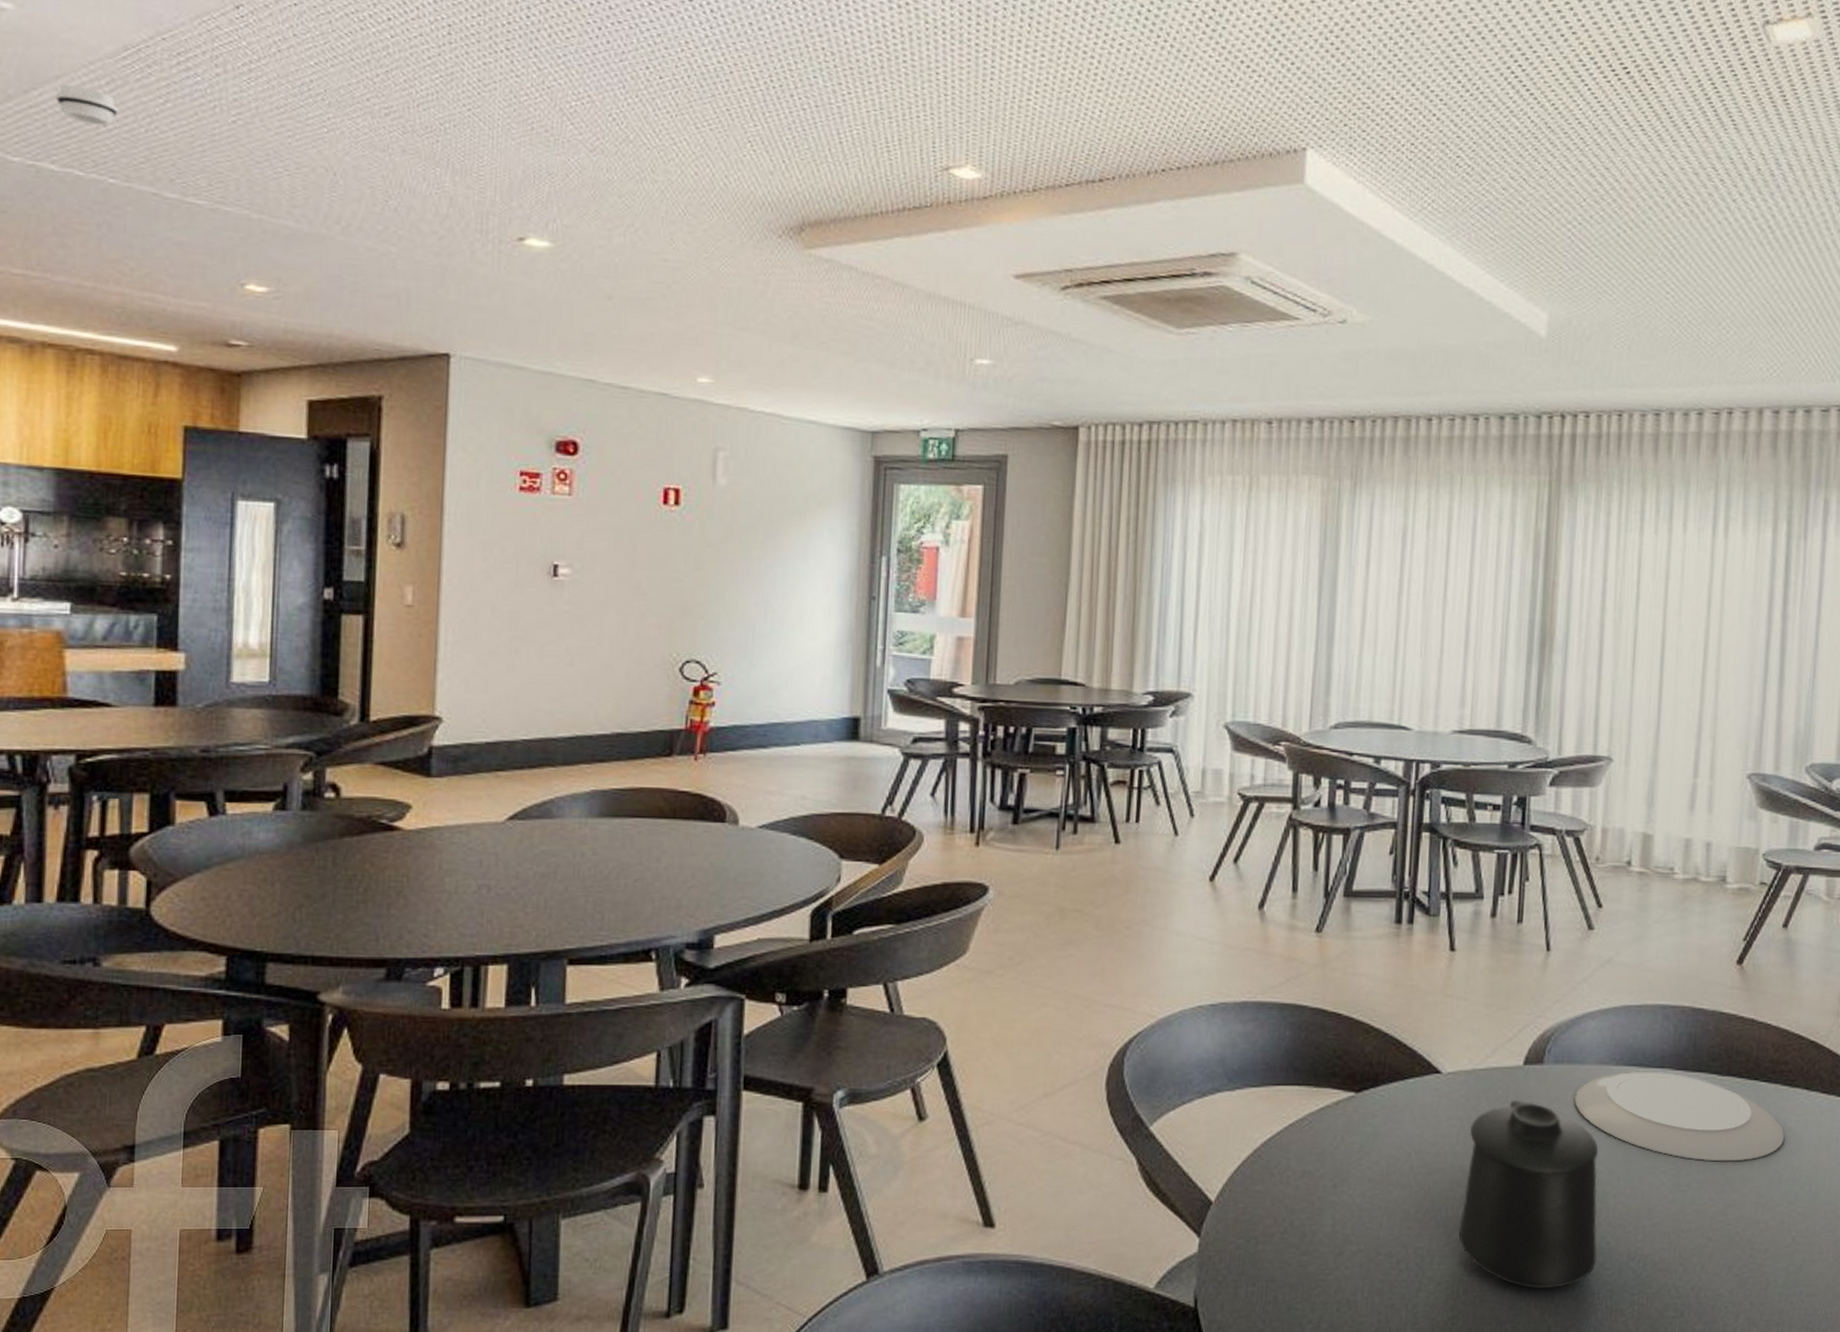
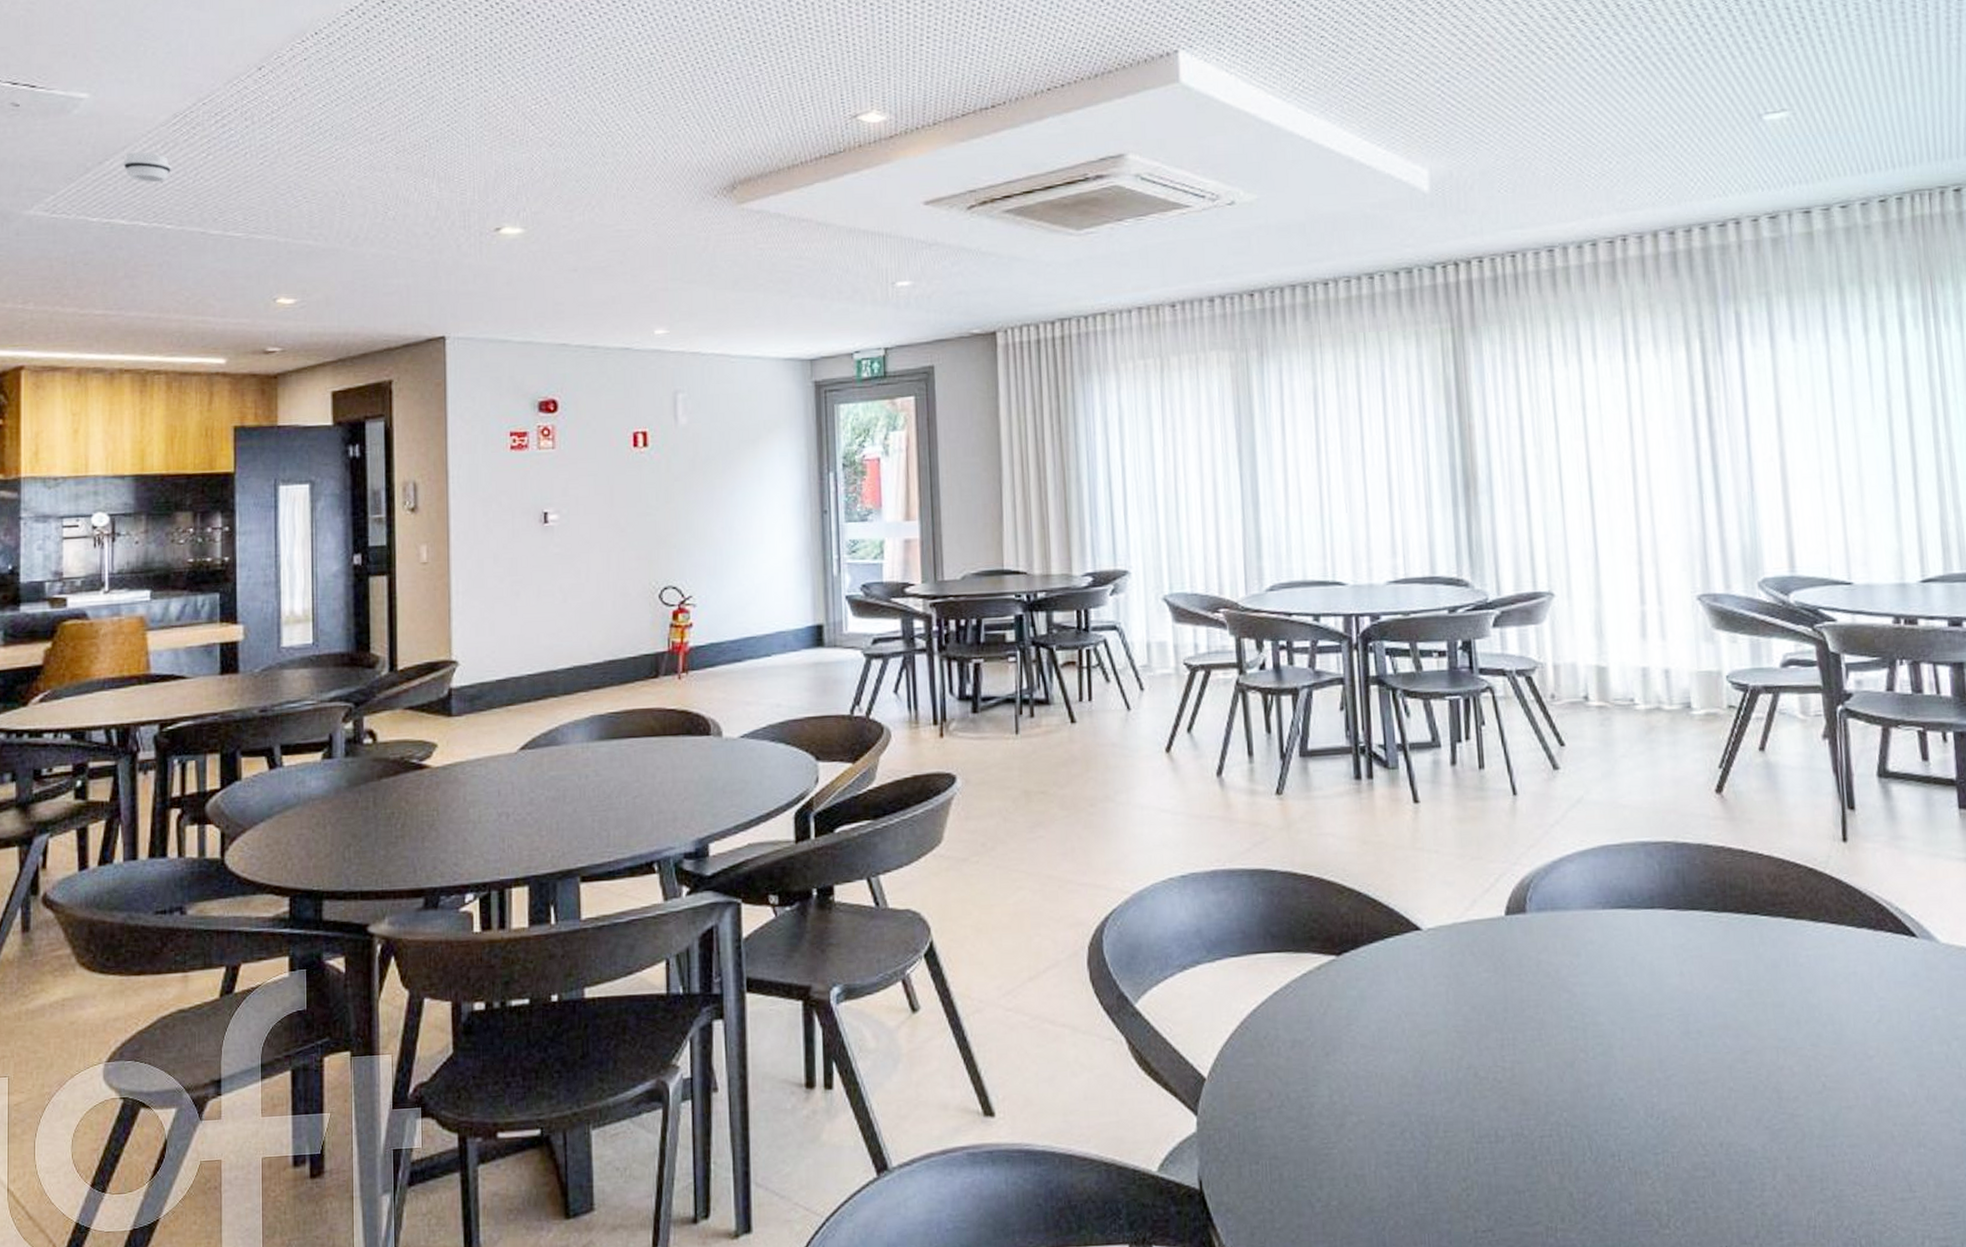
mug: present [1458,1099,1599,1290] -> none [1458,951,1612,1154]
plate: present [1574,1071,1785,1162] -> none [1563,912,1797,1005]

